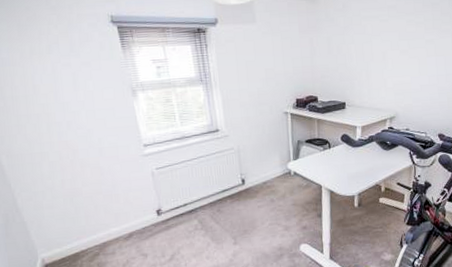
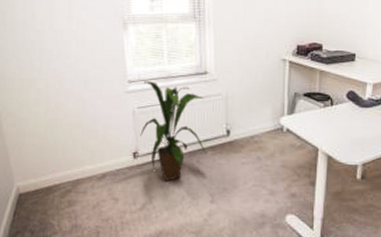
house plant: none [159,143,226,232] -> present [140,81,206,181]

